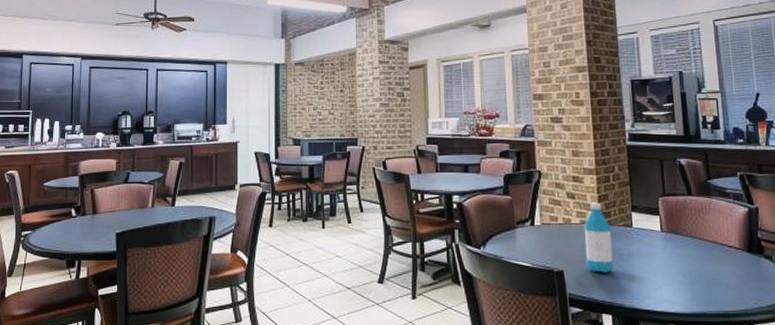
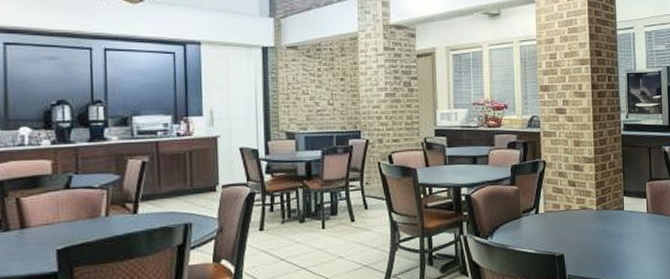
water bottle: present [583,202,614,273] -> none [582,189,607,254]

